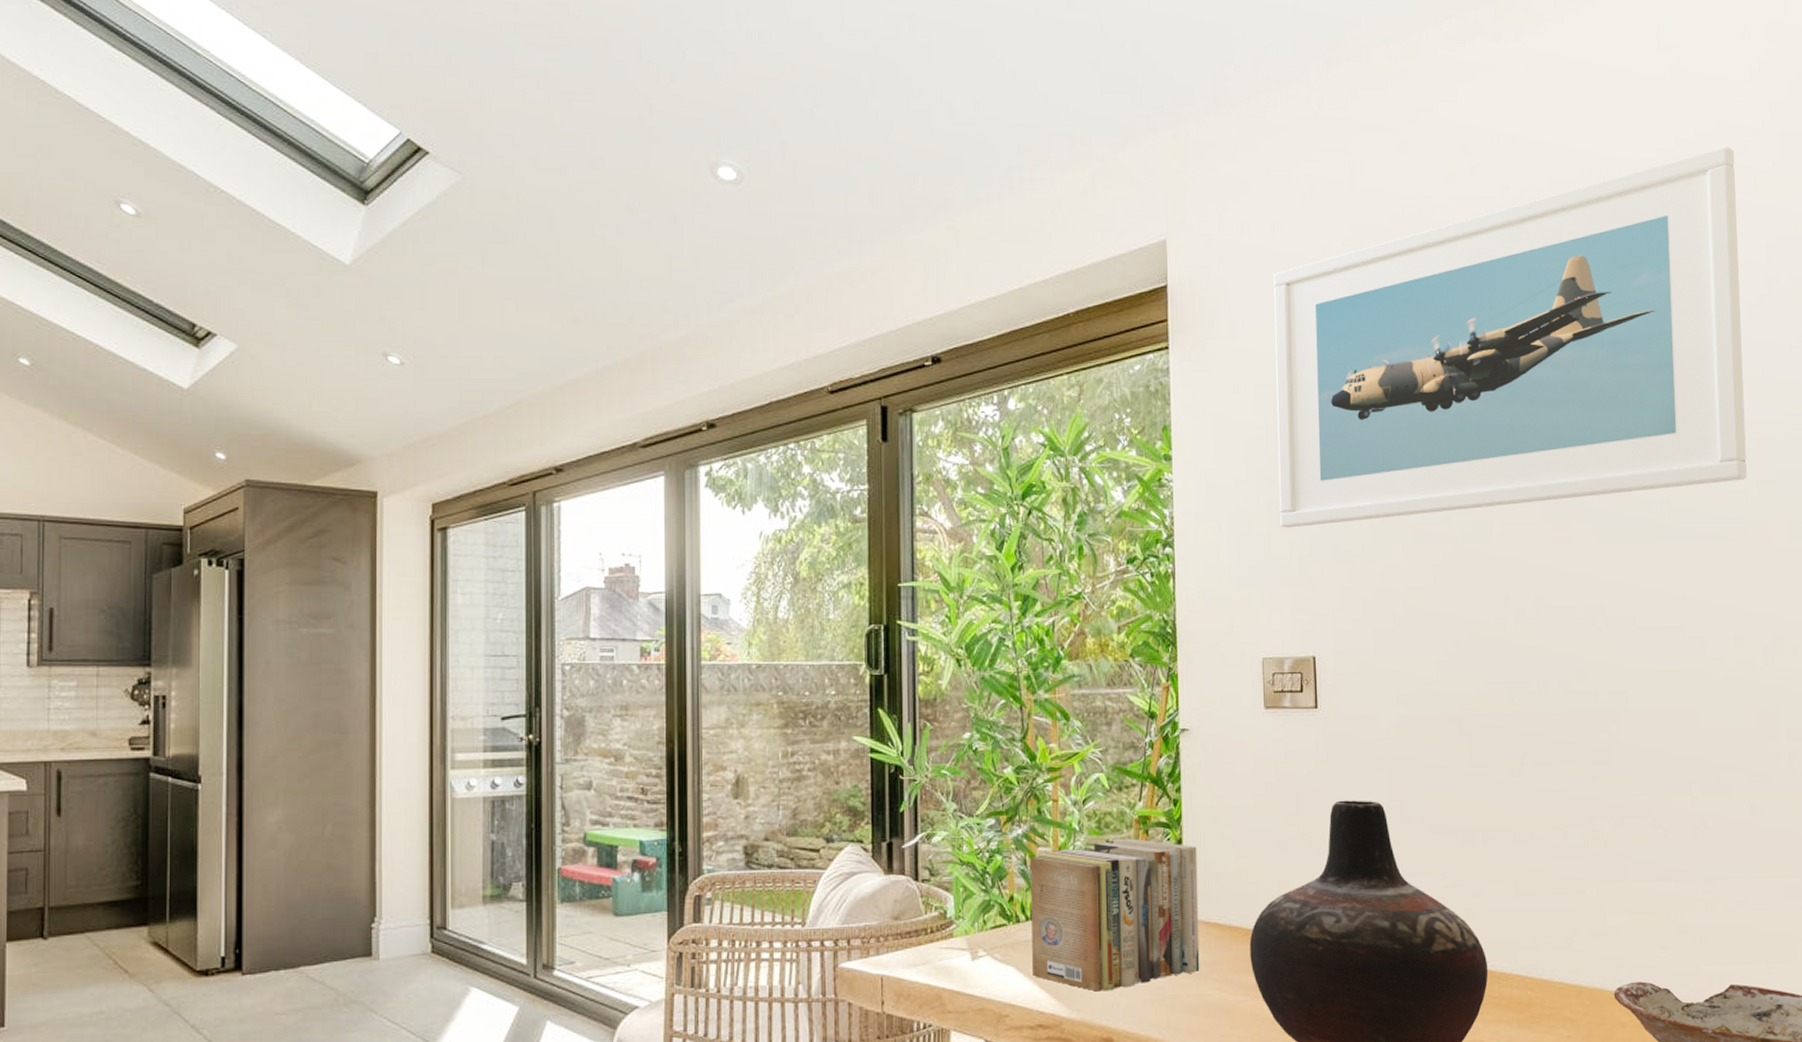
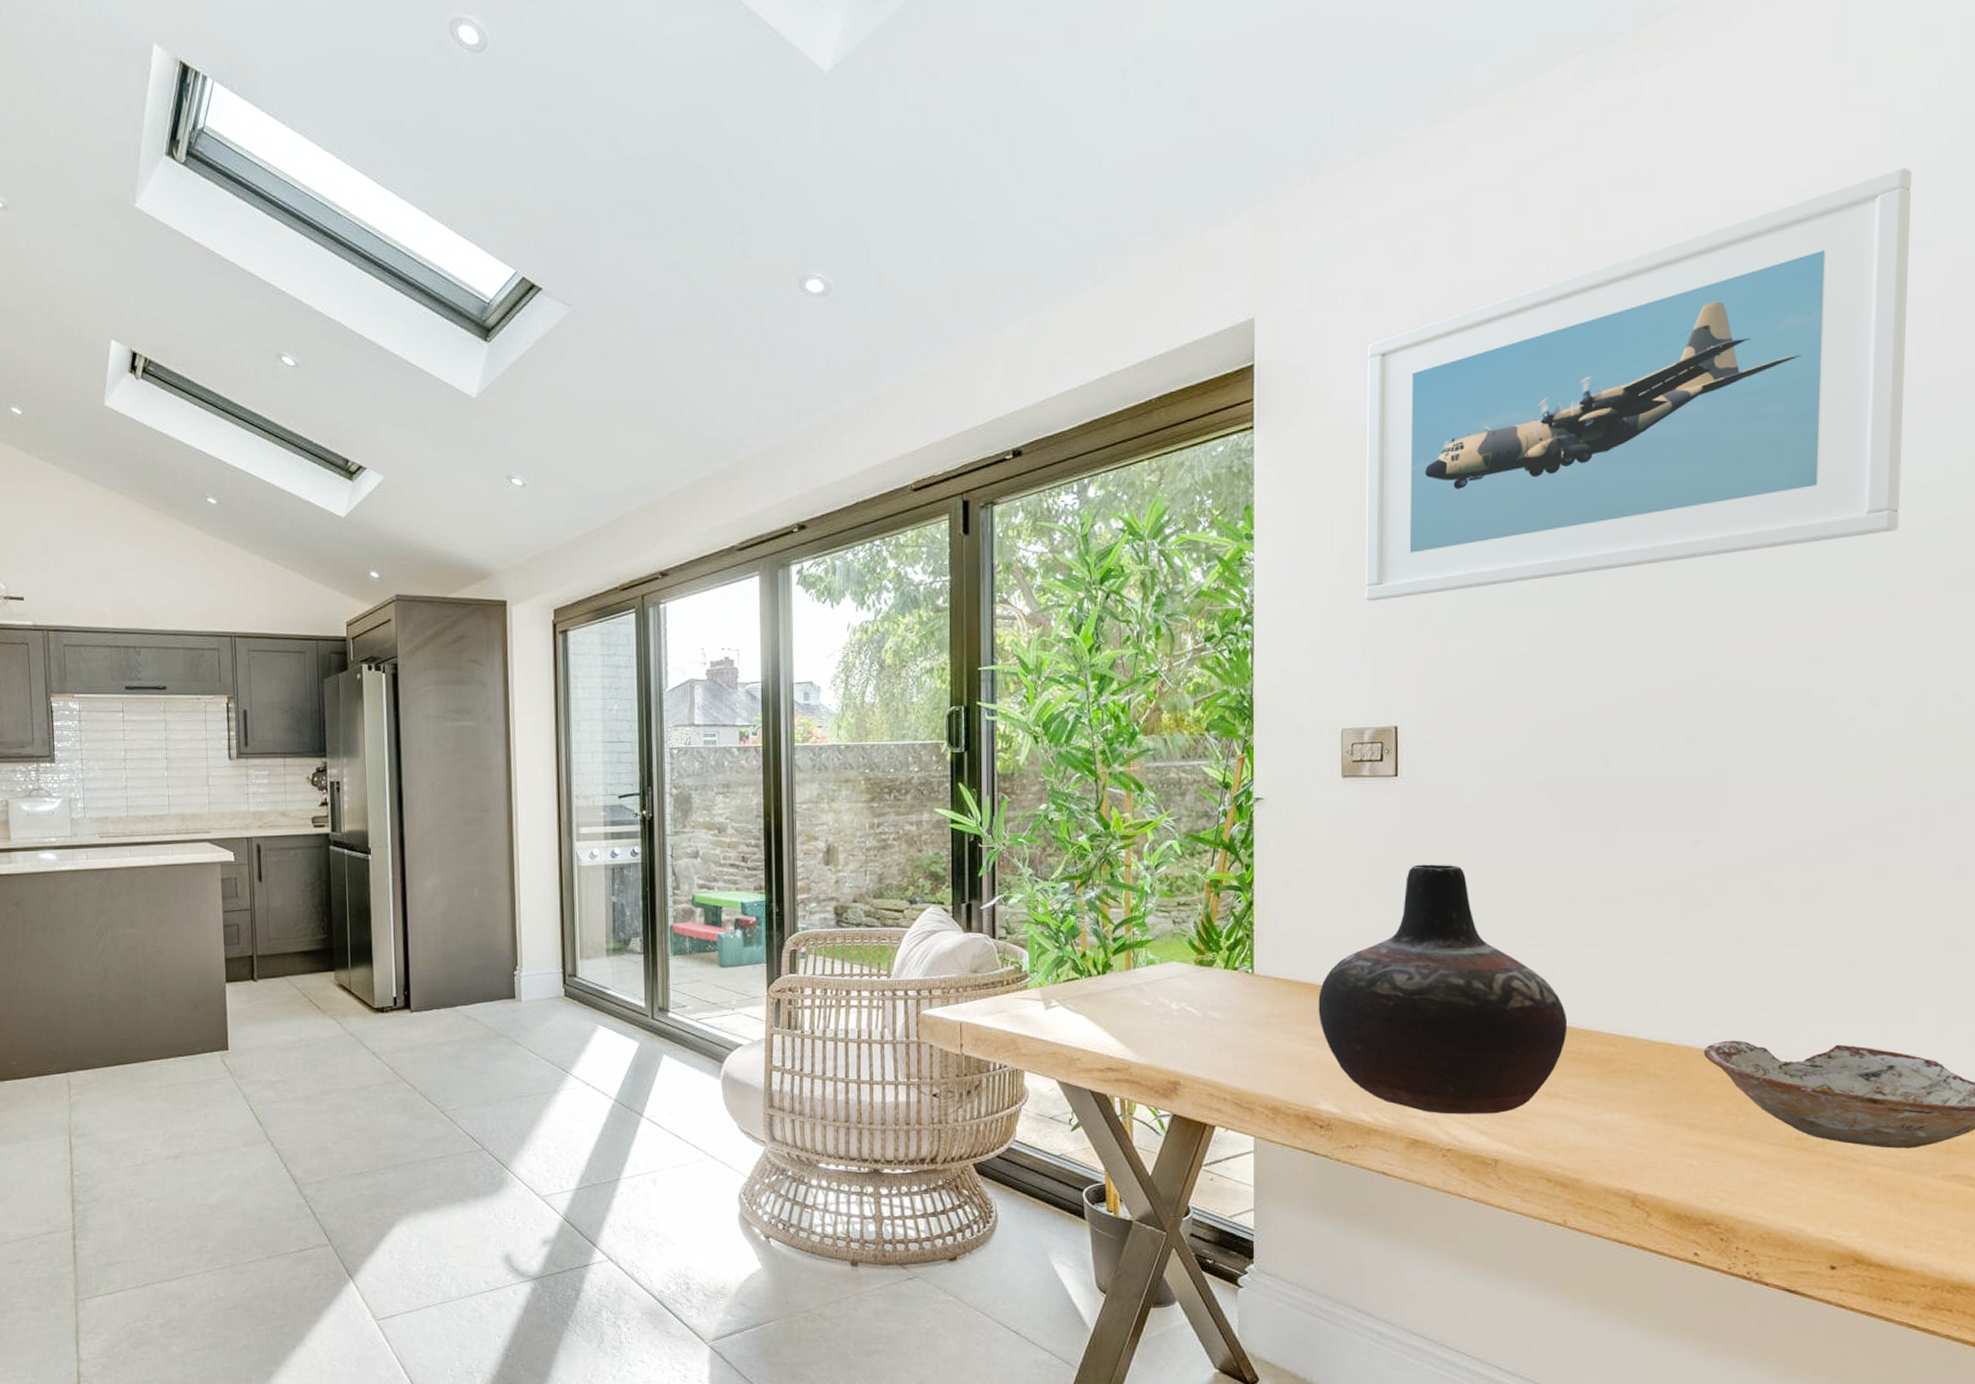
books: present [1030,838,1200,992] -> none [1103,900,1268,1040]

